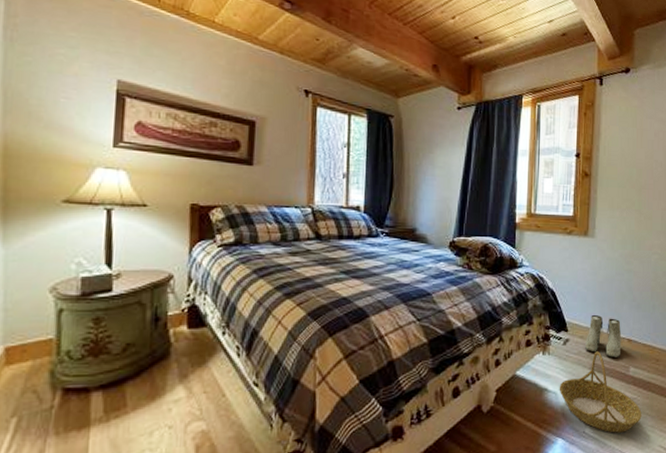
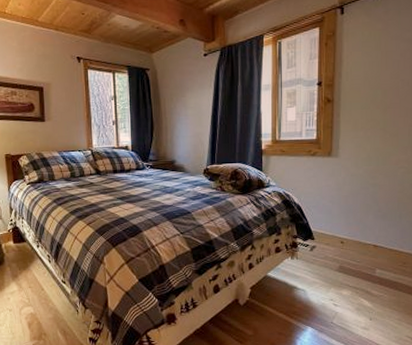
basket: present [559,351,642,433] -> none [307,256,389,324]
boots: present [585,314,622,357] -> none [331,224,368,261]

